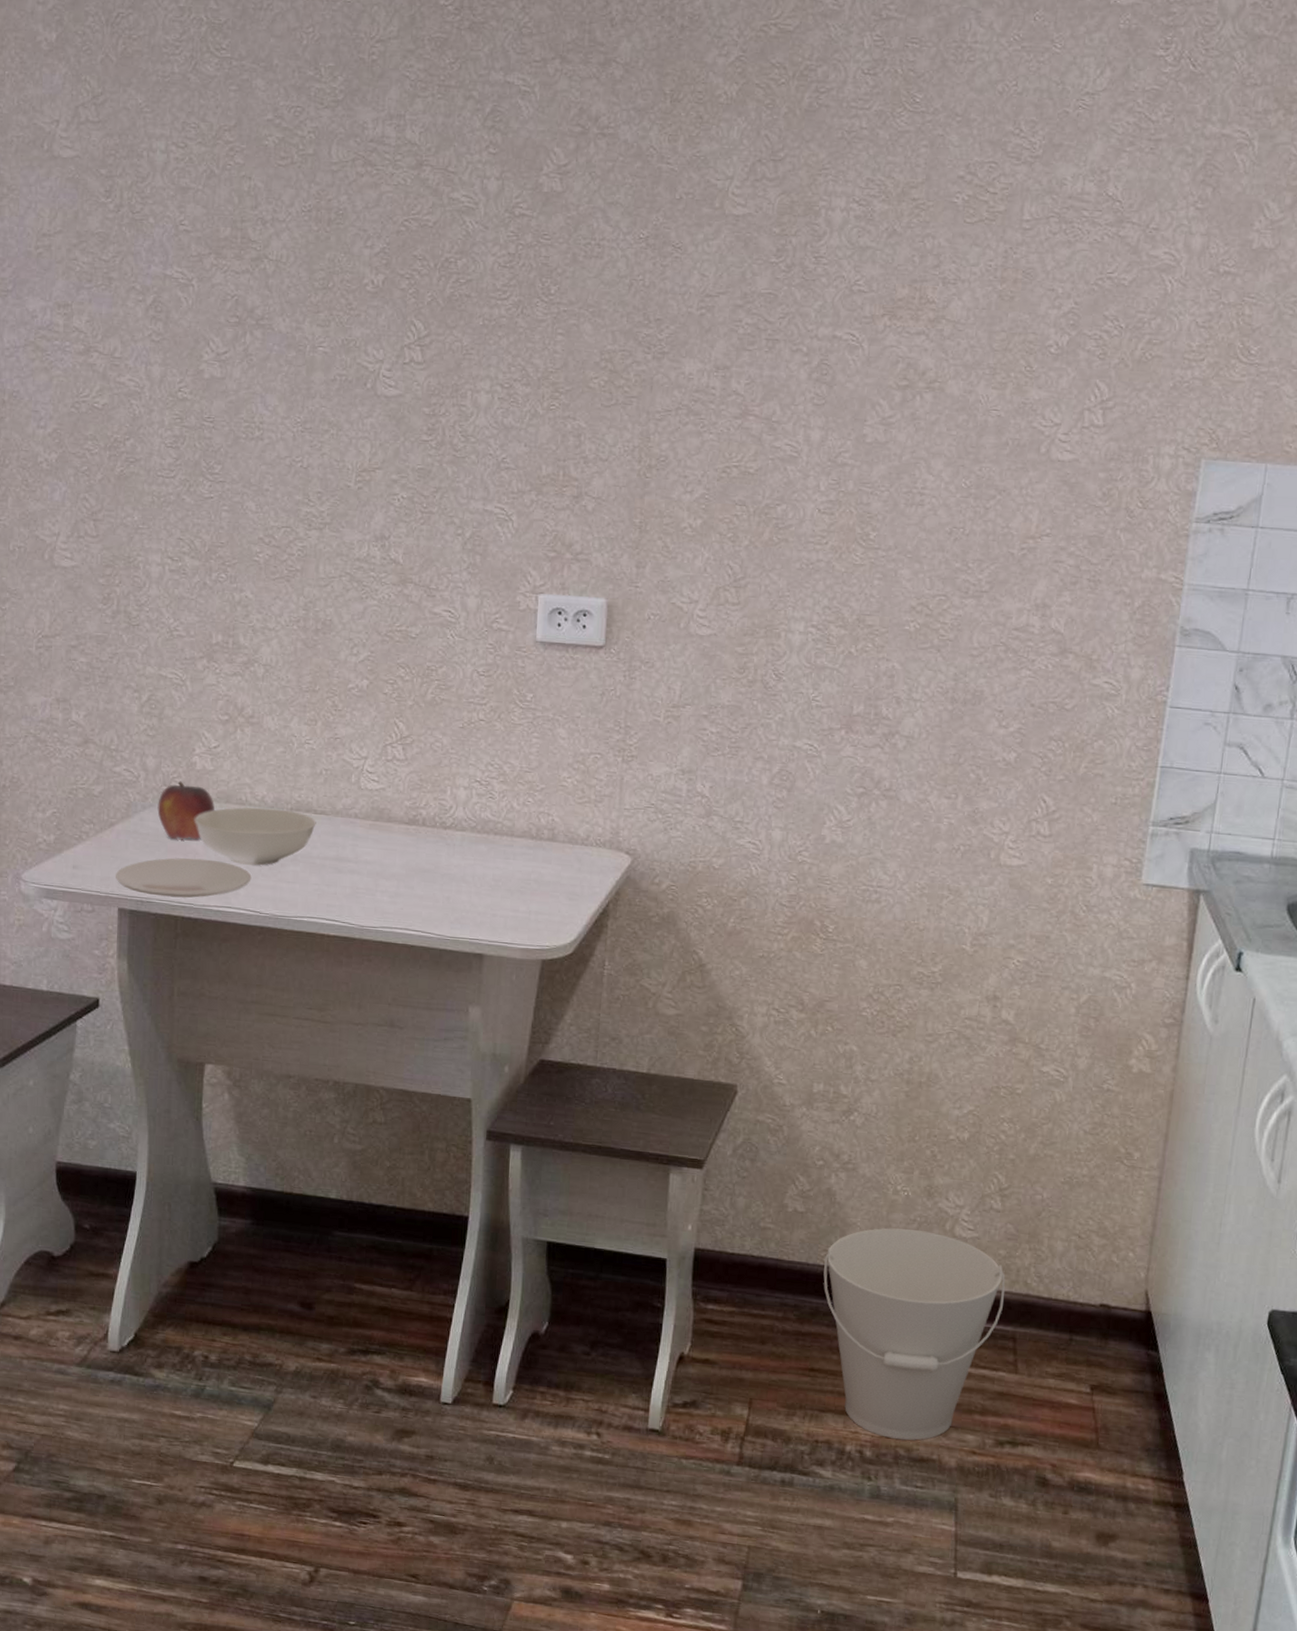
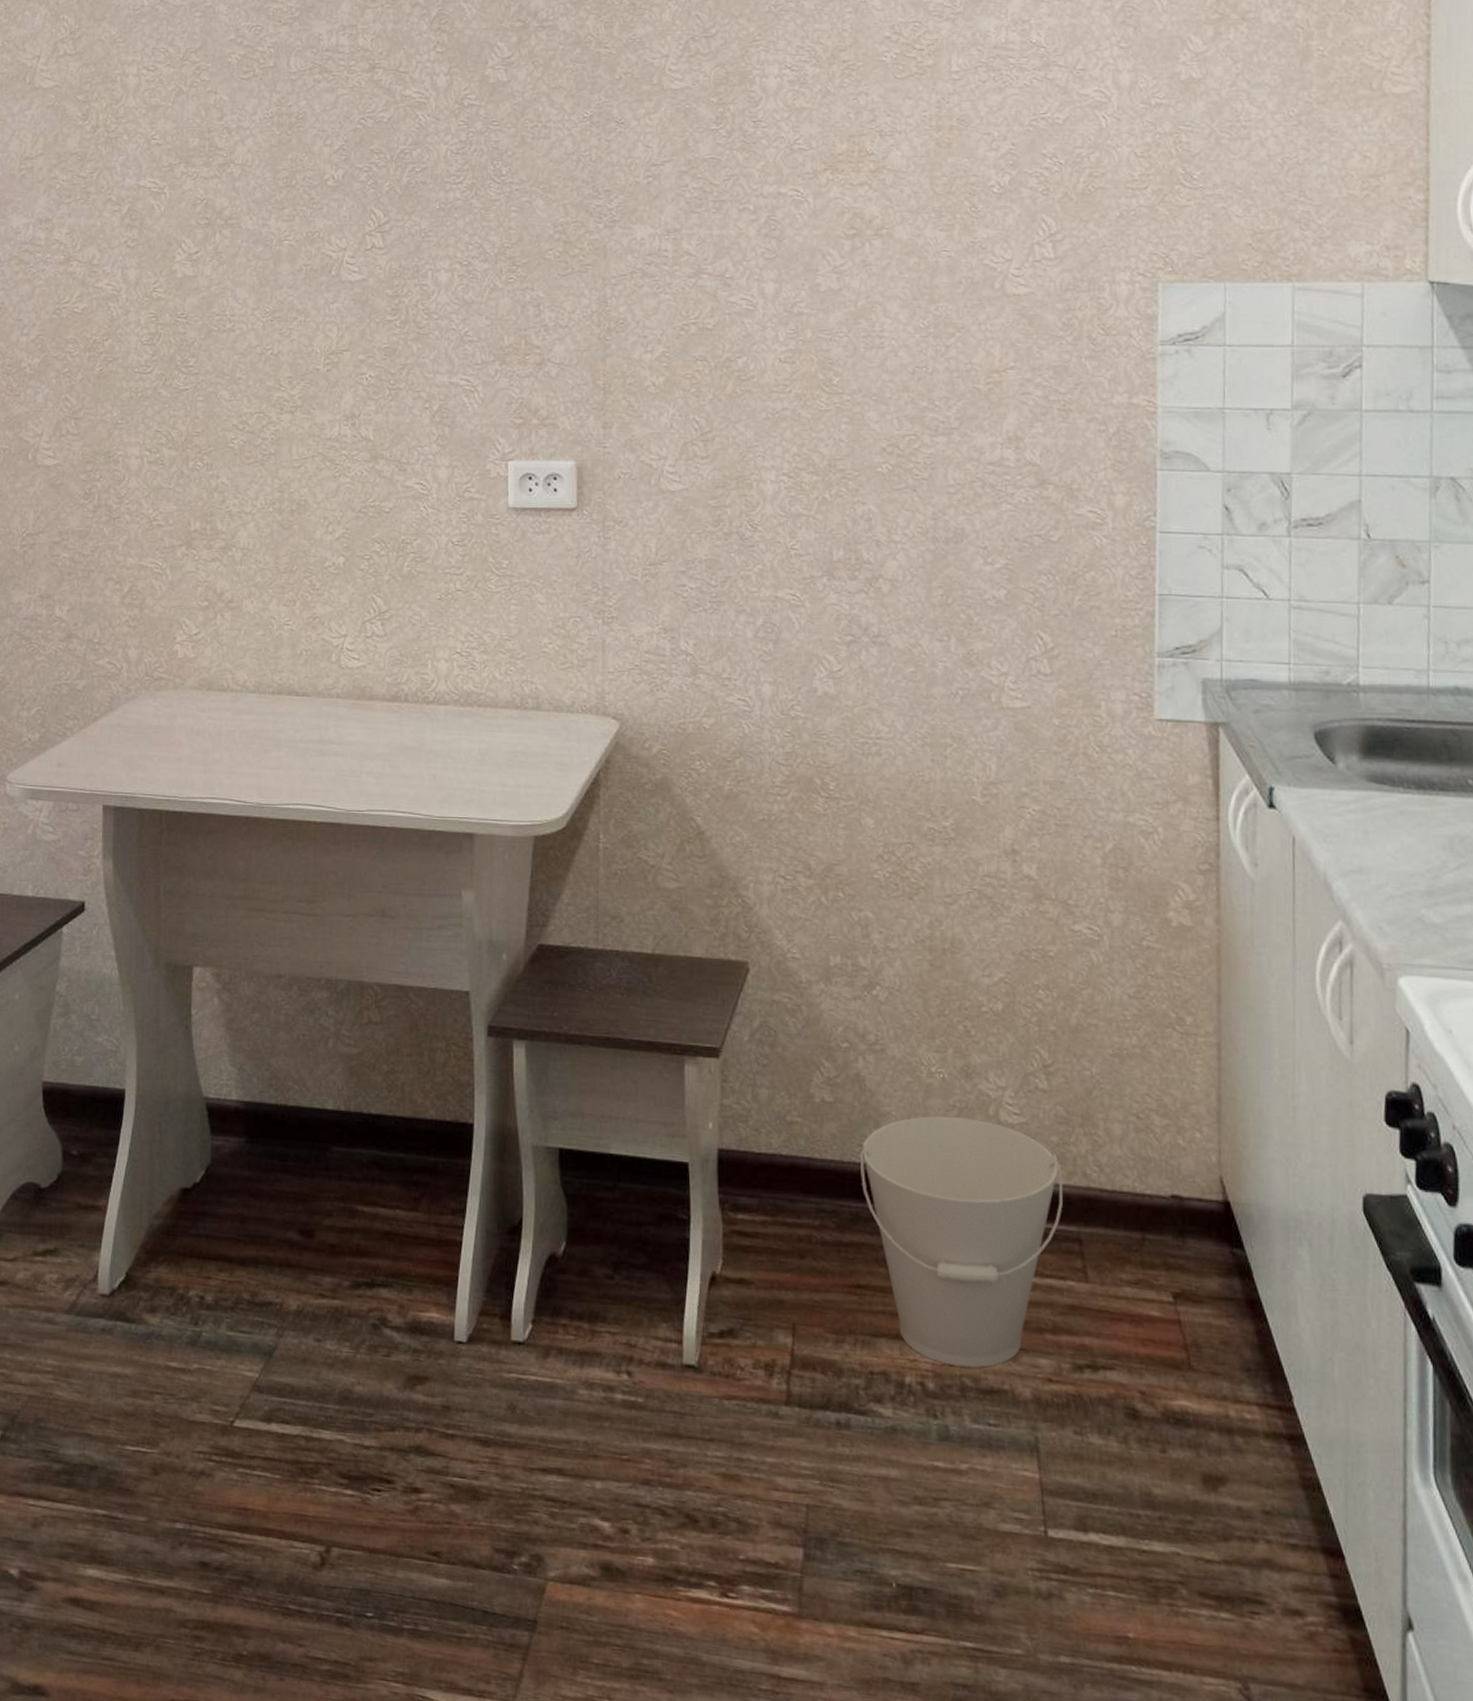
plate: present [116,858,252,899] -> none [100,749,235,791]
fruit: present [157,781,215,840] -> none [140,670,197,731]
bowl: present [194,807,316,866] -> none [176,693,298,753]

